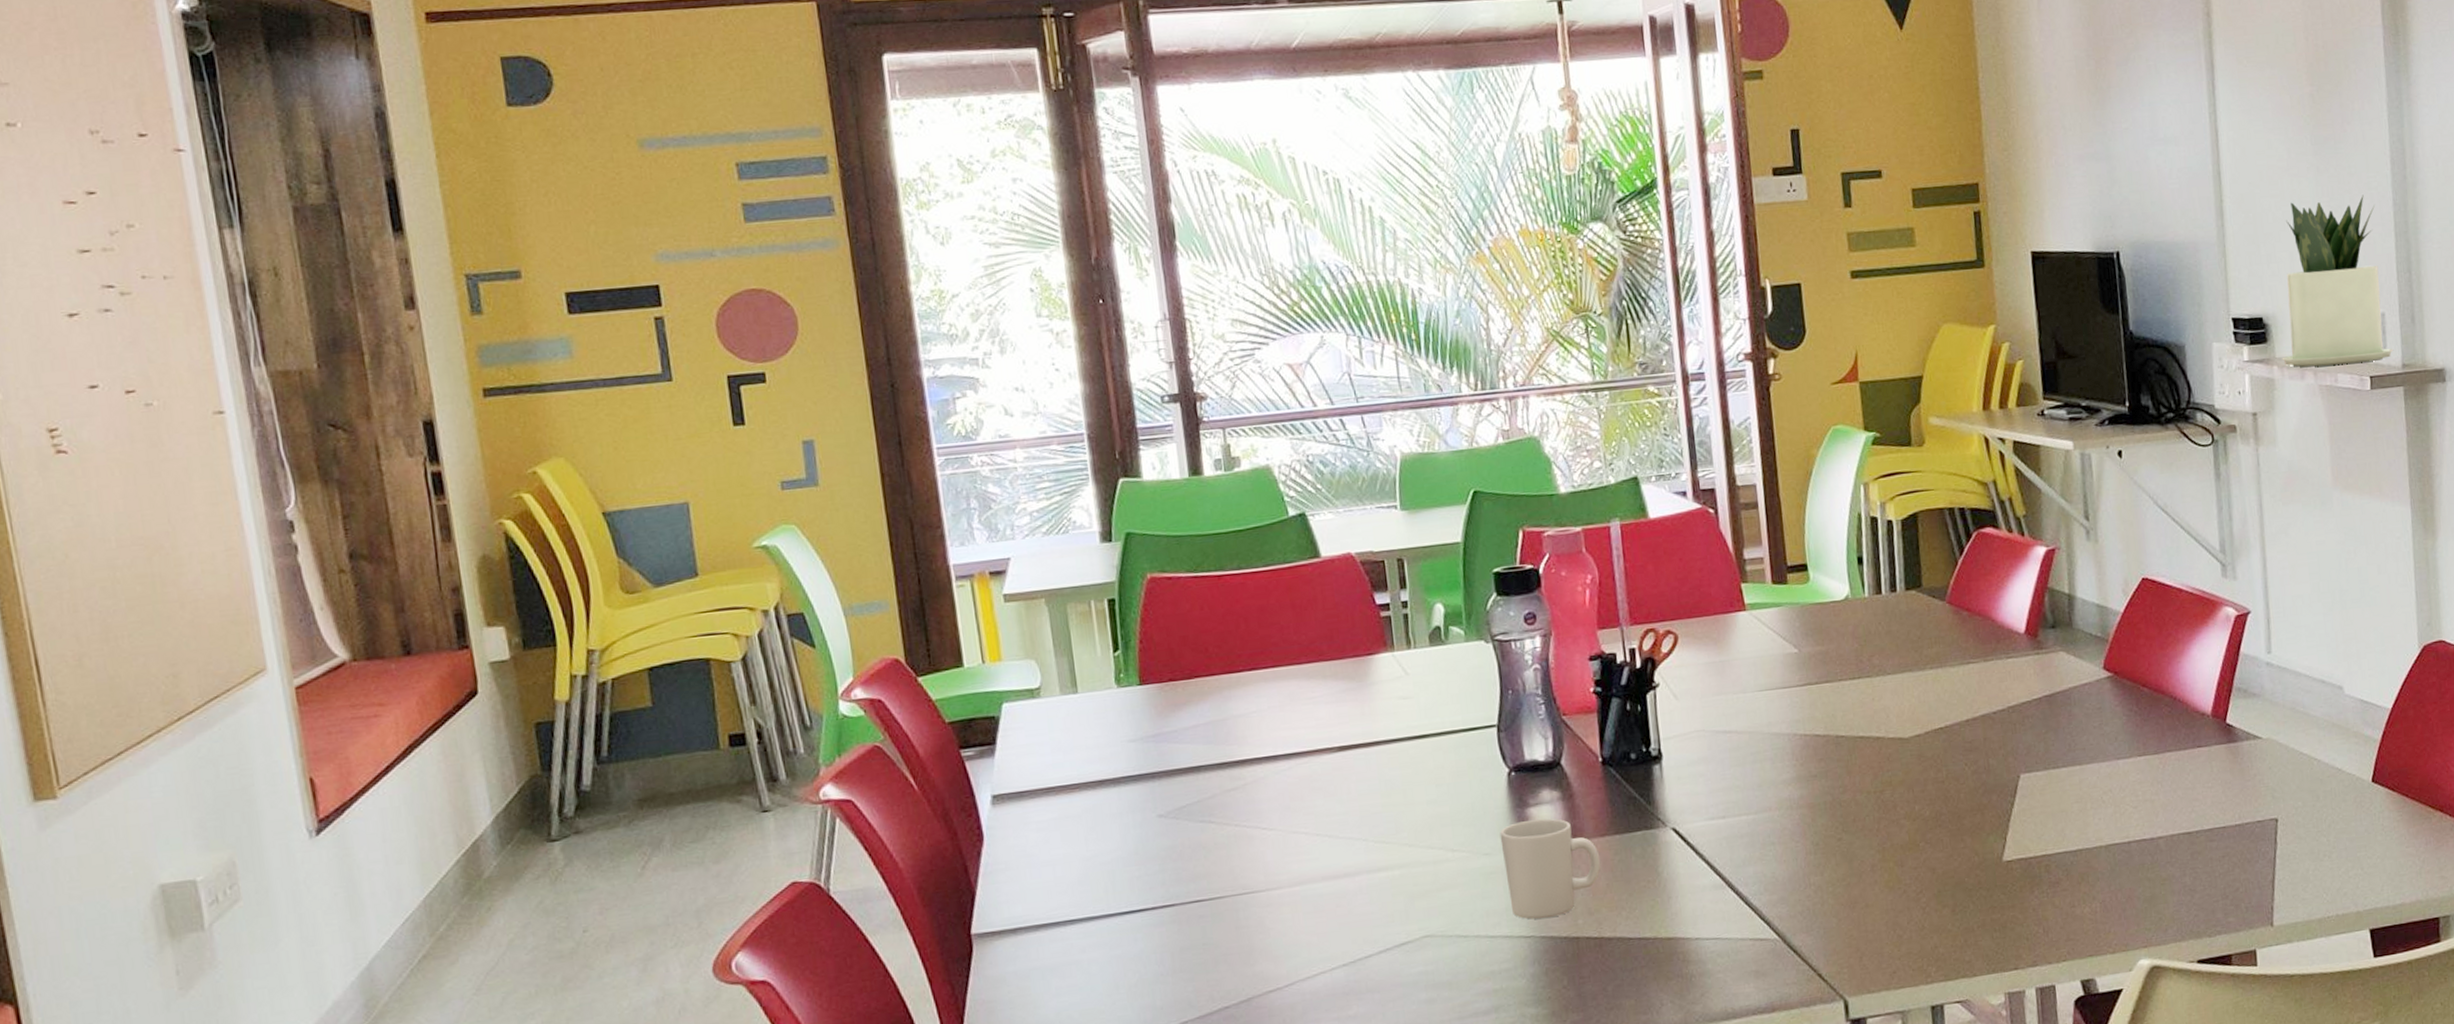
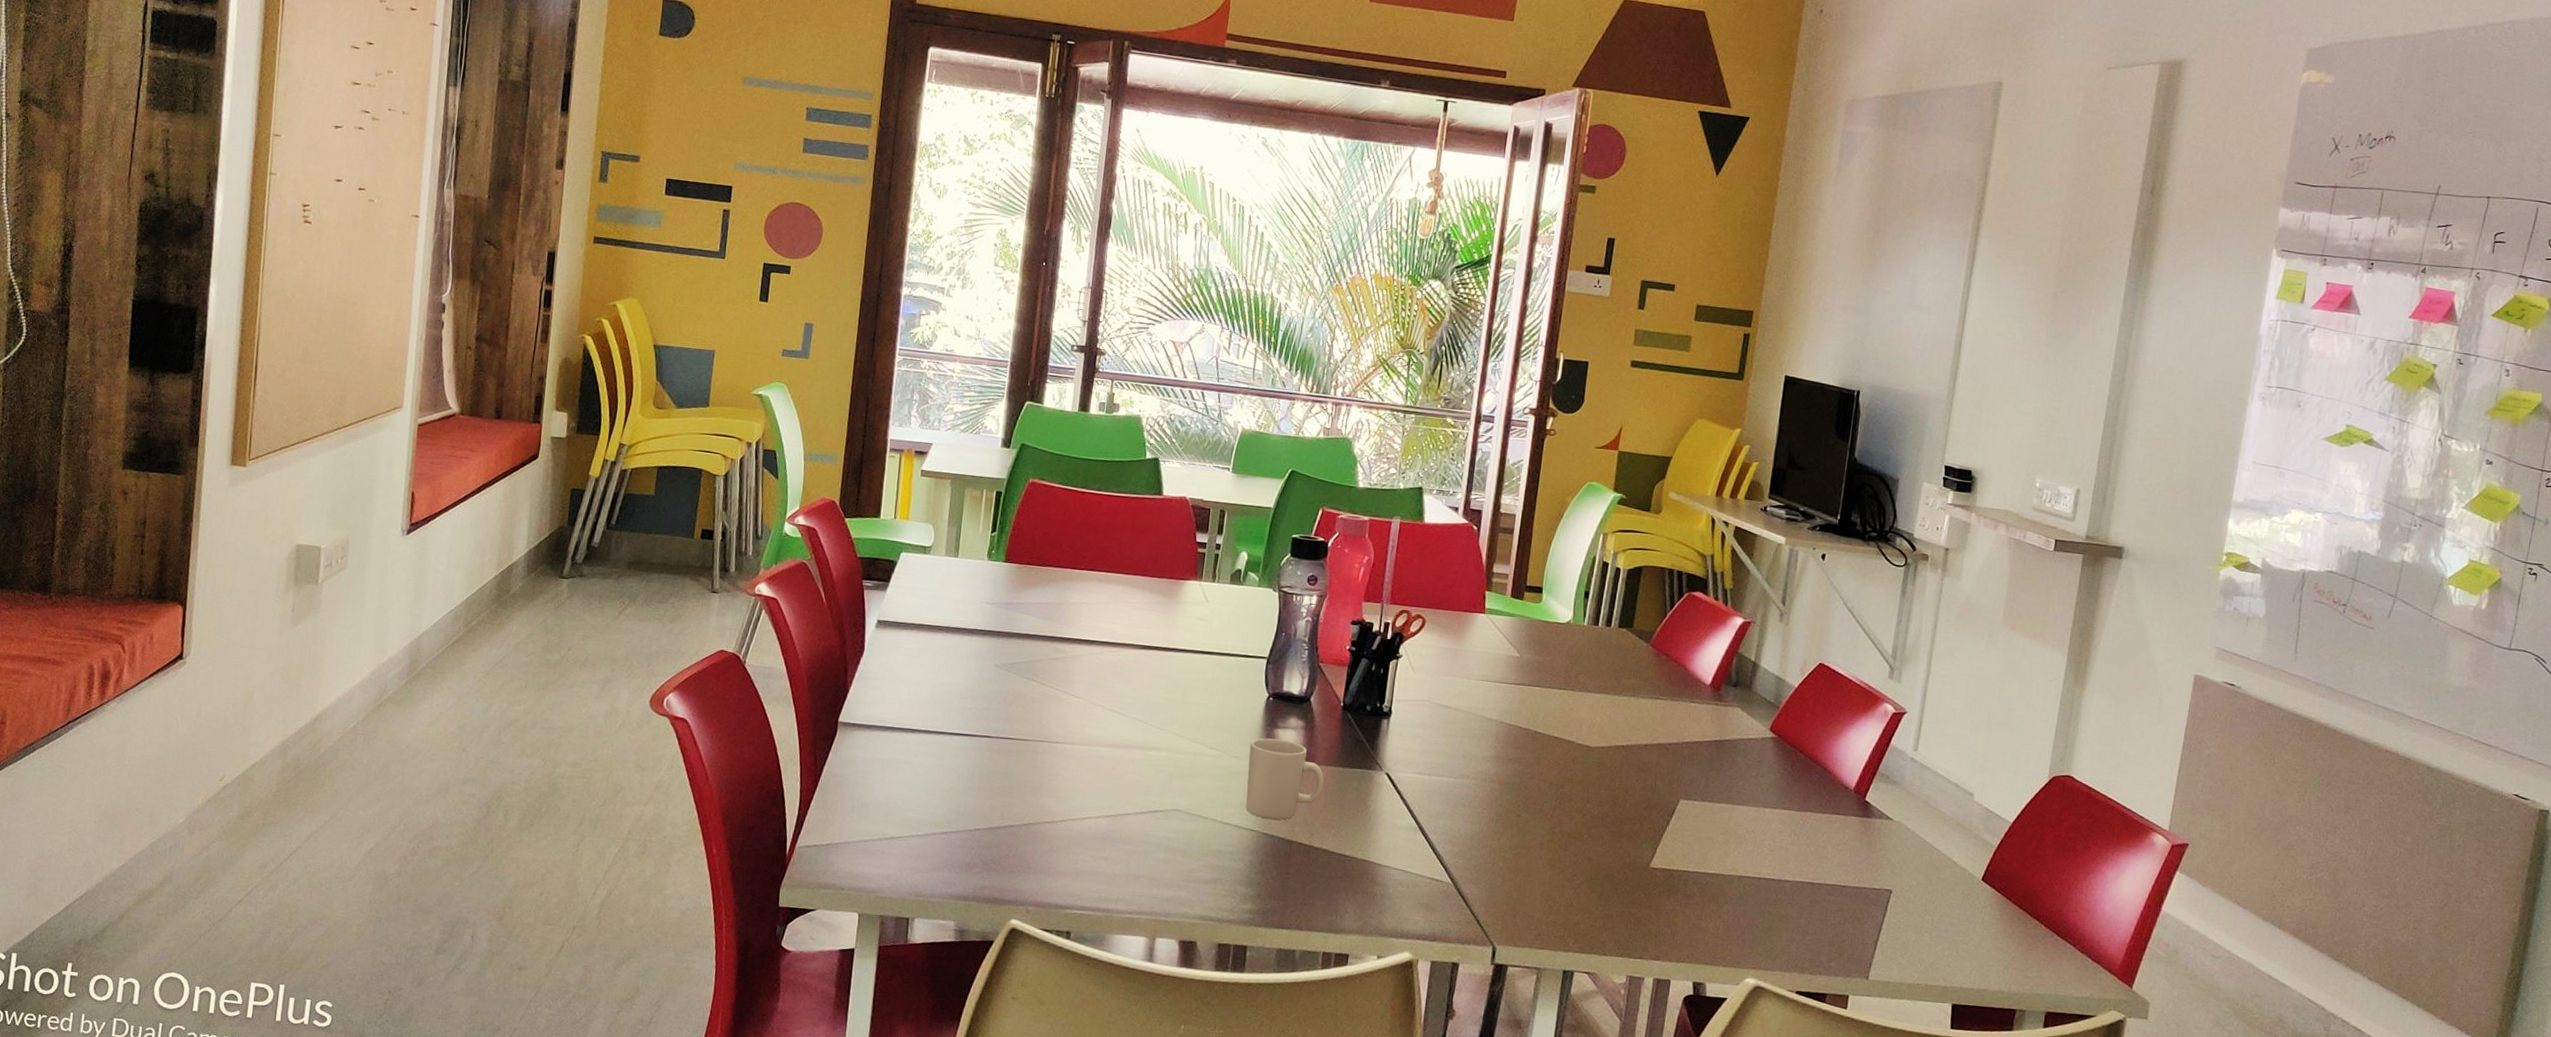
planter: present [2282,195,2394,368] -> none [1981,380,2091,529]

